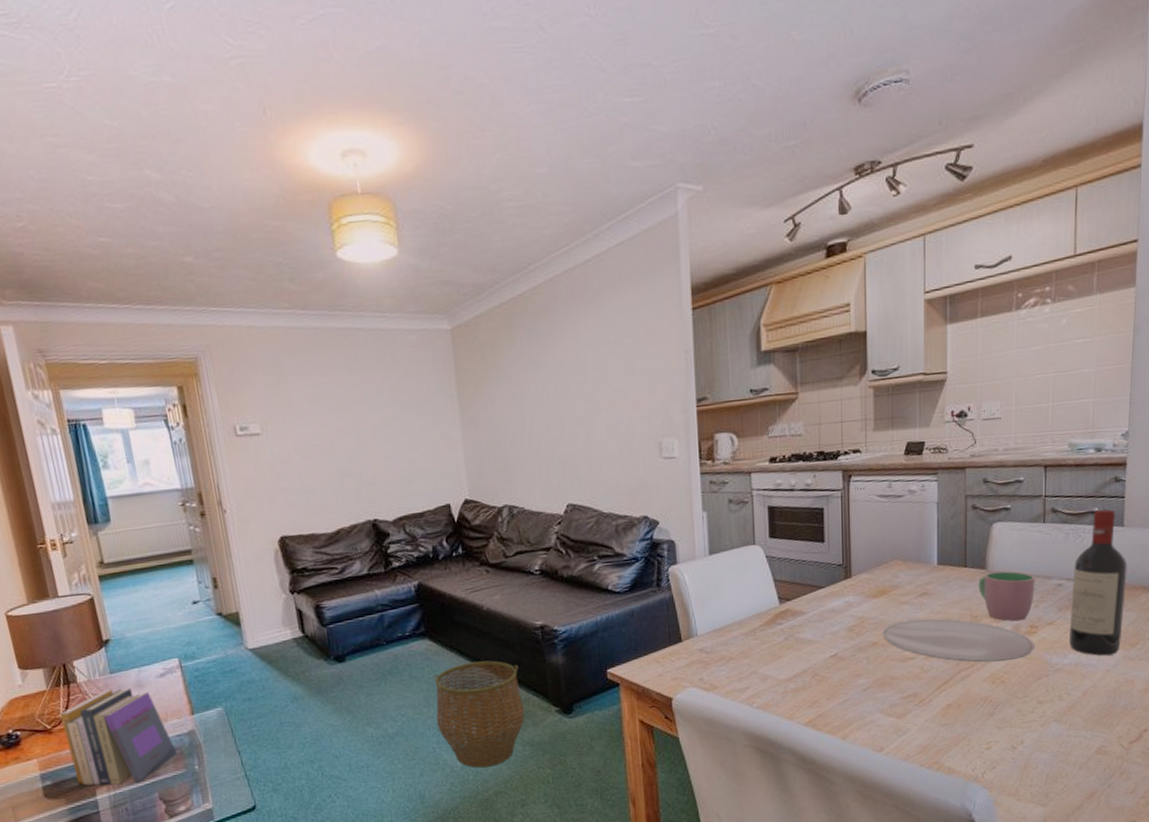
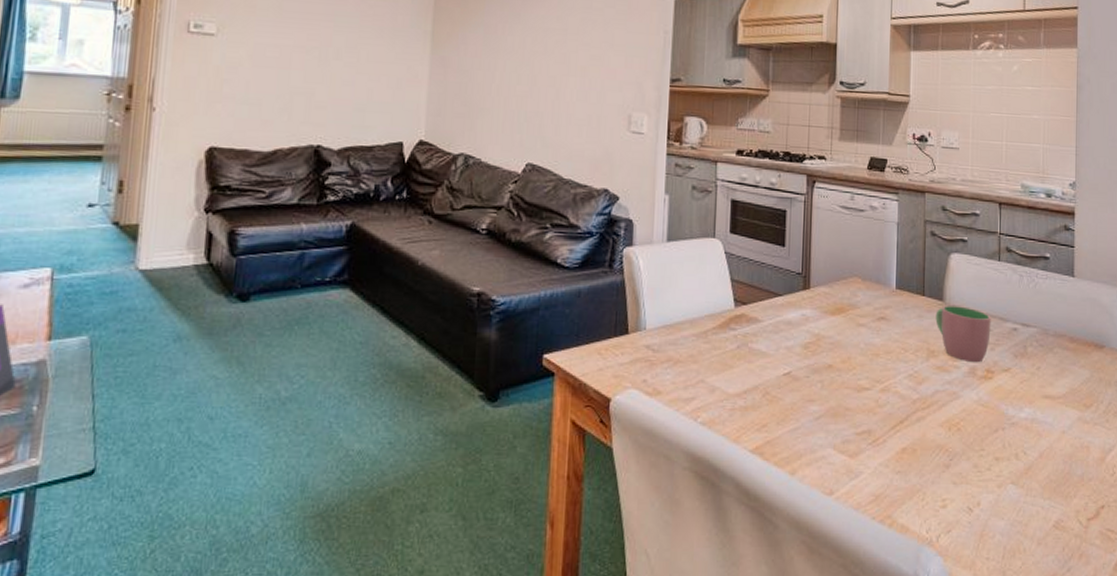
basket: present [432,660,525,768] -> none [340,324,445,456]
plate: present [882,618,1036,663] -> none [838,344,992,407]
wine bottle: present [1069,509,1128,656] -> none [1025,255,1079,415]

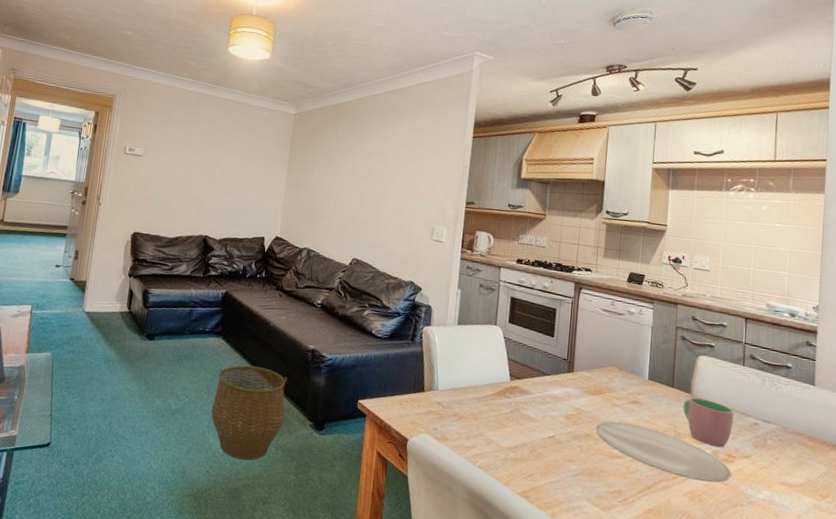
basket: none [340,324,445,456] -> present [211,365,287,461]
plate: none [838,344,992,407] -> present [595,421,733,483]

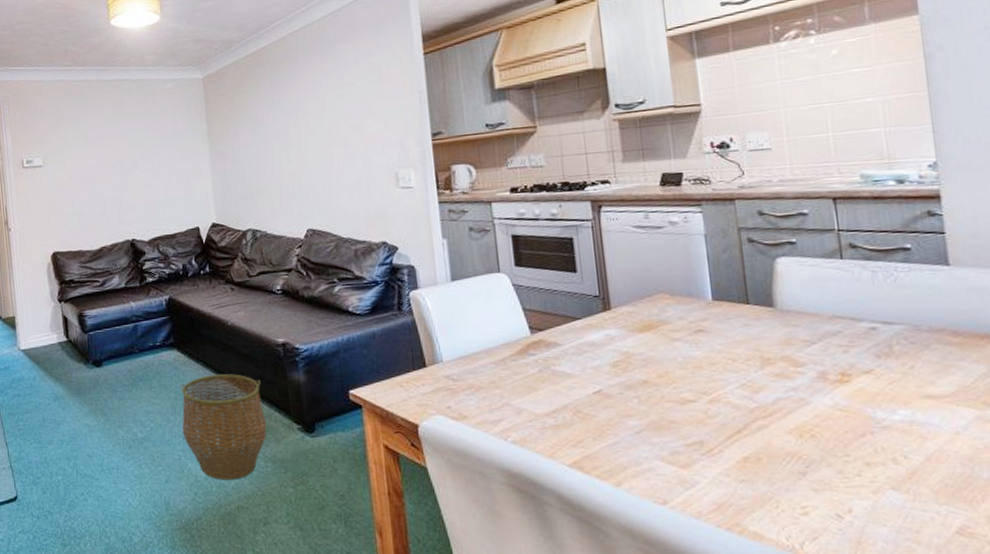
plate: present [595,421,733,483] -> none [653,357,852,413]
cup: present [683,397,734,448] -> none [766,310,841,367]

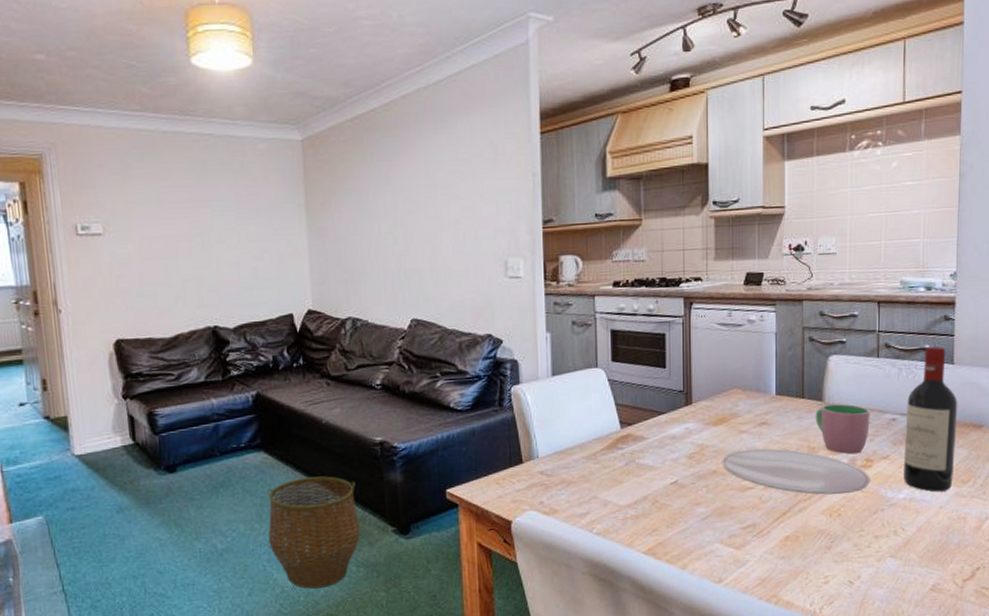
plate: none [653,357,852,413] -> present [722,448,871,495]
cup: none [766,310,841,367] -> present [815,404,870,455]
wine bottle: none [888,245,970,415] -> present [904,346,958,492]

